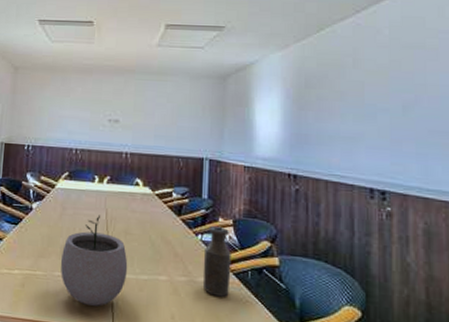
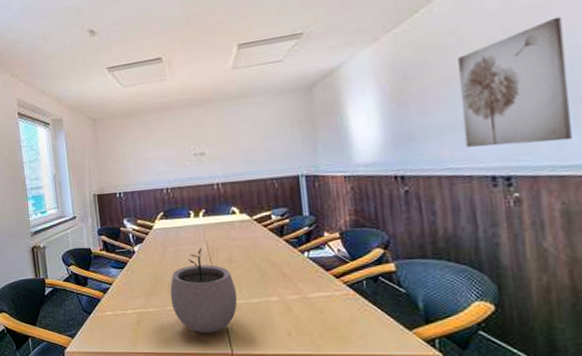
bottle: present [202,226,231,297] -> none [312,241,345,309]
wall art: none [351,58,438,167] -> present [458,16,572,147]

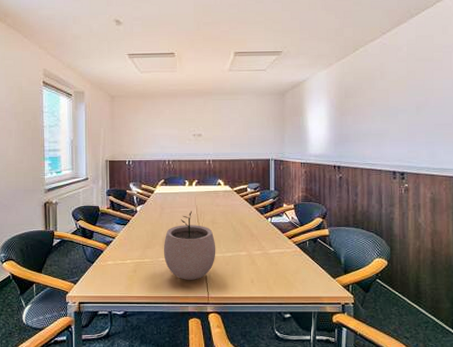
wall art: present [458,16,572,147] -> none [379,68,441,151]

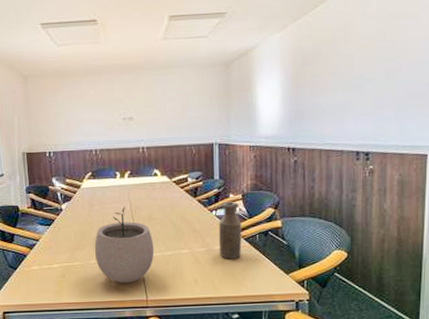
bottle: none [273,211,294,262] -> present [218,202,242,259]

